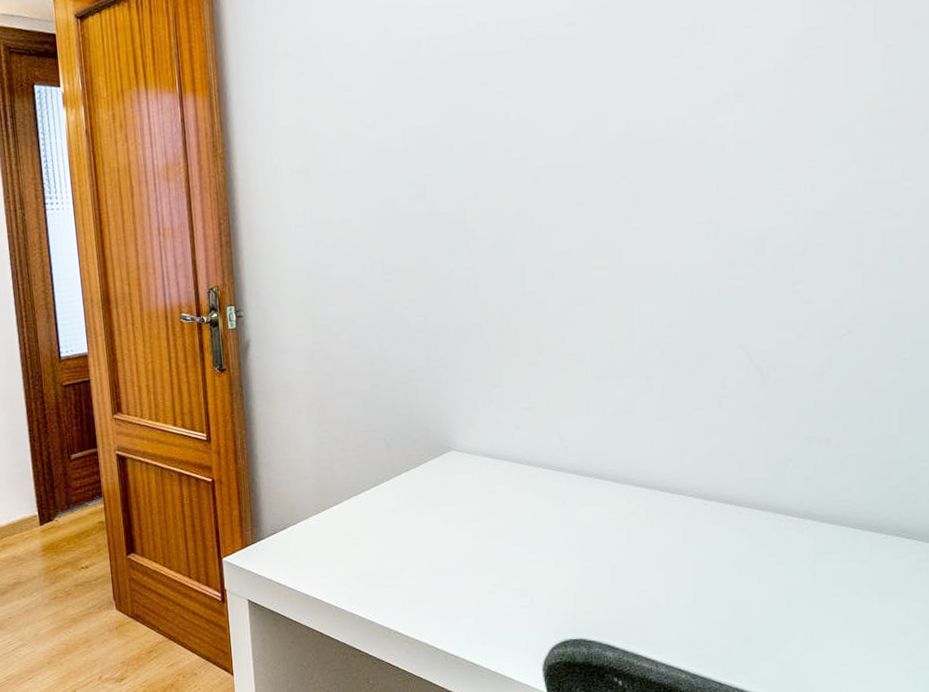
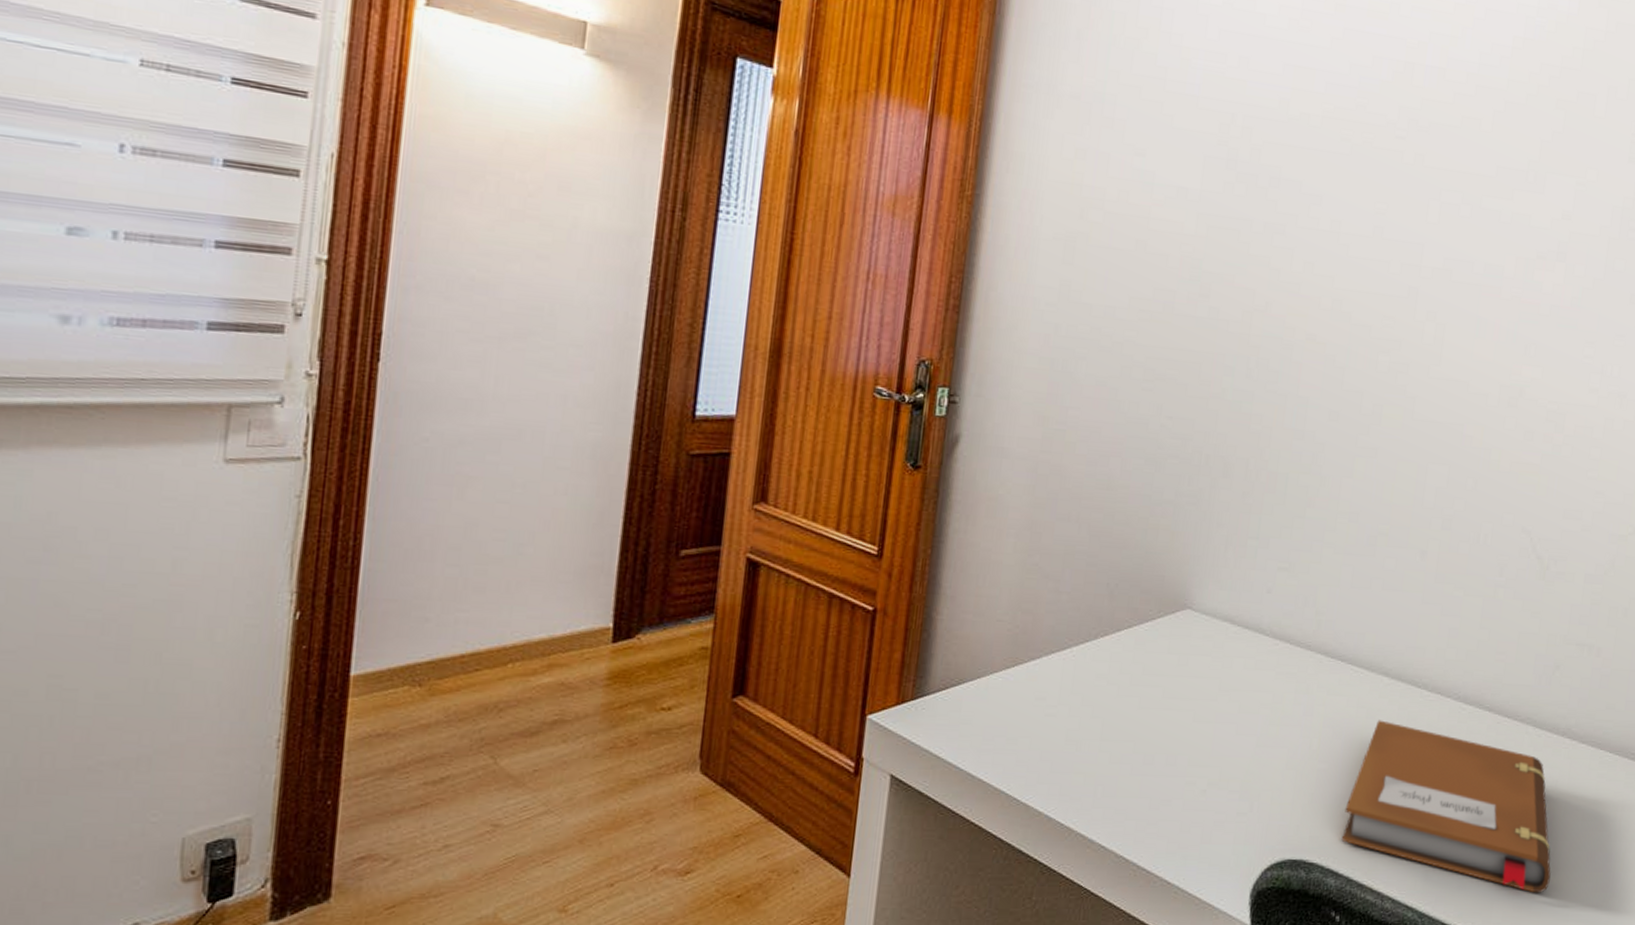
notebook: none [612,521,809,652] -> present [1341,720,1551,893]

